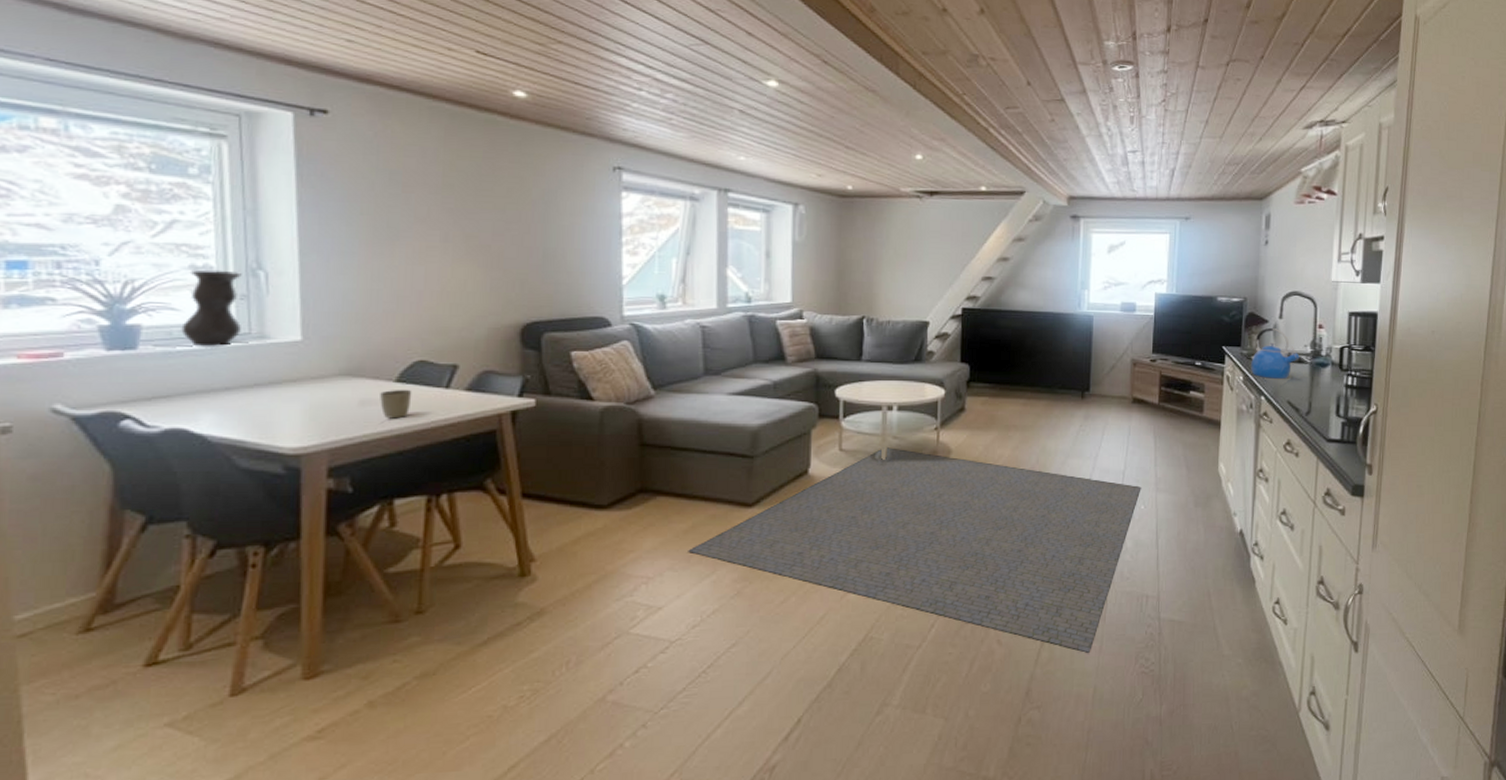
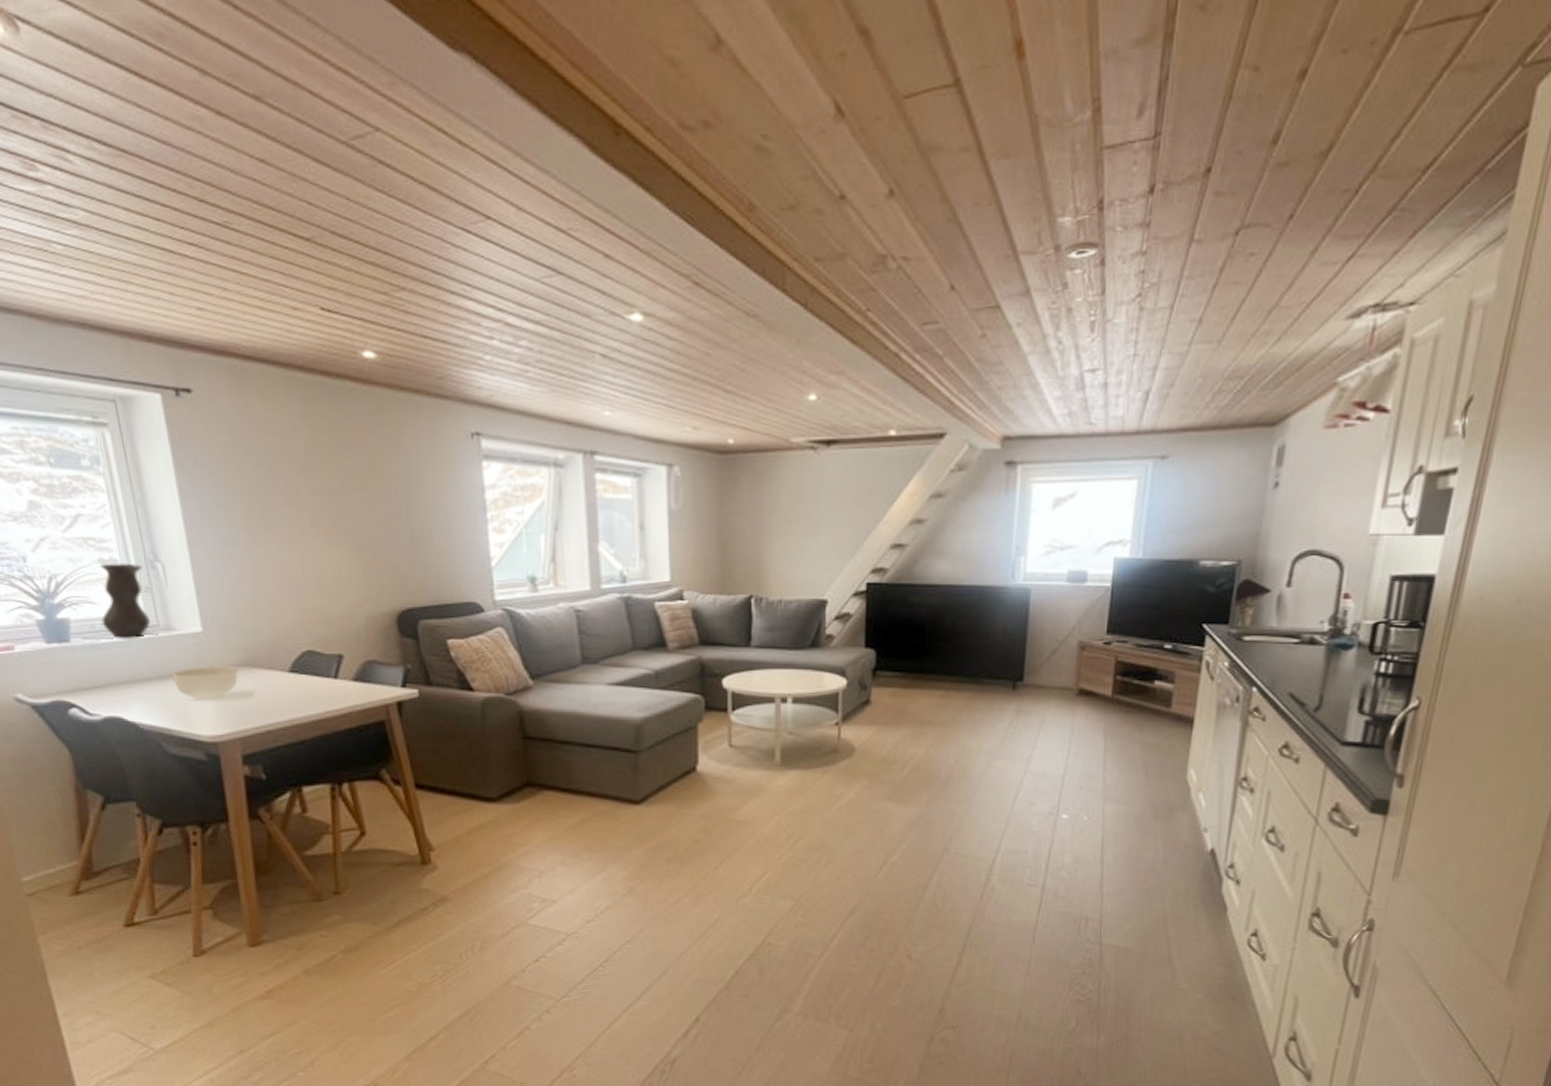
bowl: none [257,375,337,411] -> present [172,666,238,700]
cup: present [380,389,412,419] -> none [277,679,306,709]
area rug: present [688,447,1141,653] -> none [578,744,1085,975]
kettle: present [1251,327,1300,379] -> none [1240,598,1312,665]

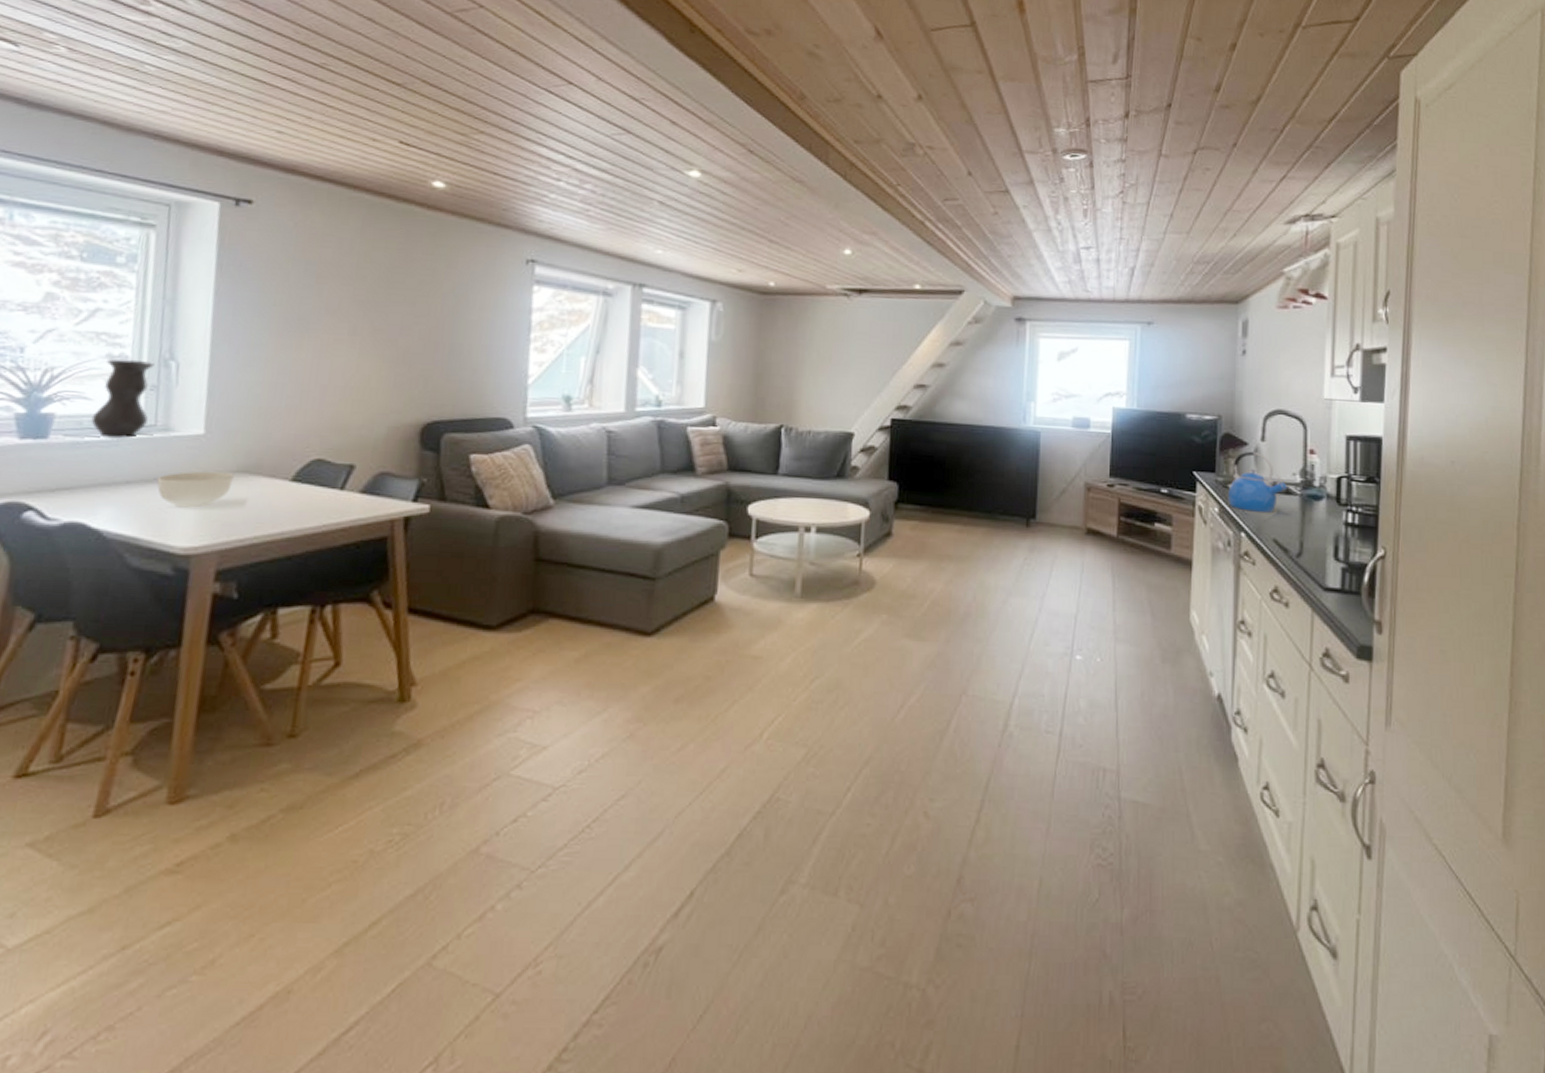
kettle: none [1240,598,1312,665] -> present [1228,451,1287,513]

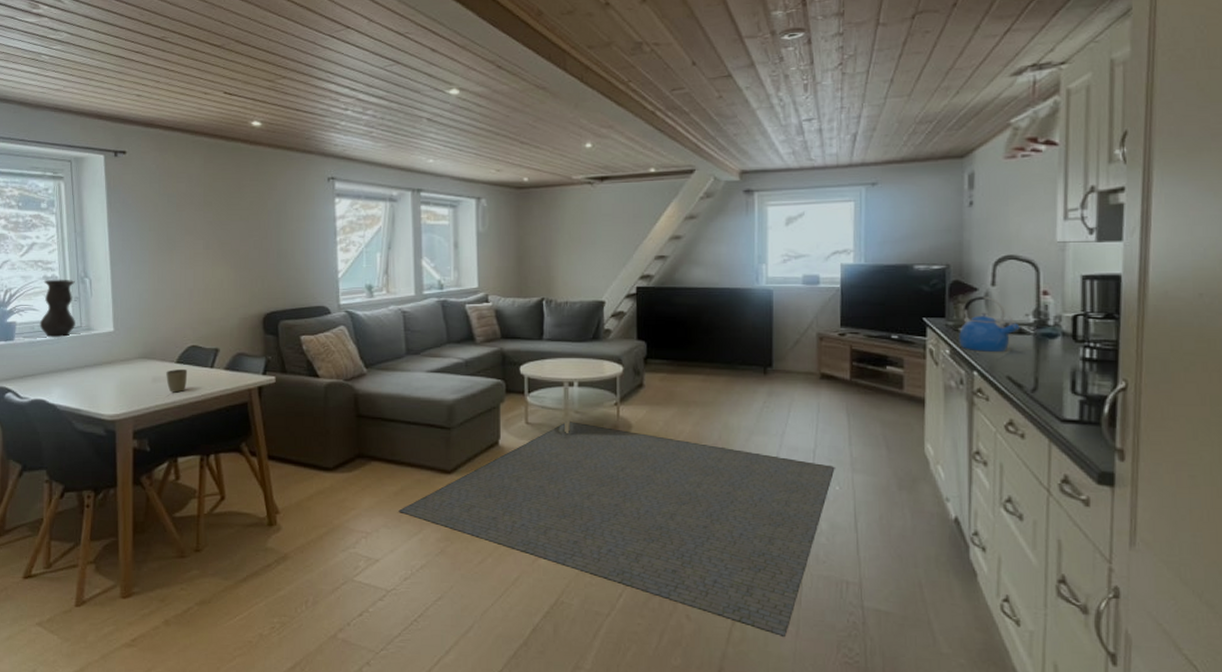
bowl: present [156,471,234,508] -> none [87,358,137,386]
cup: none [273,489,307,521] -> present [166,368,188,393]
area rug: none [579,574,1097,835] -> present [398,421,835,636]

